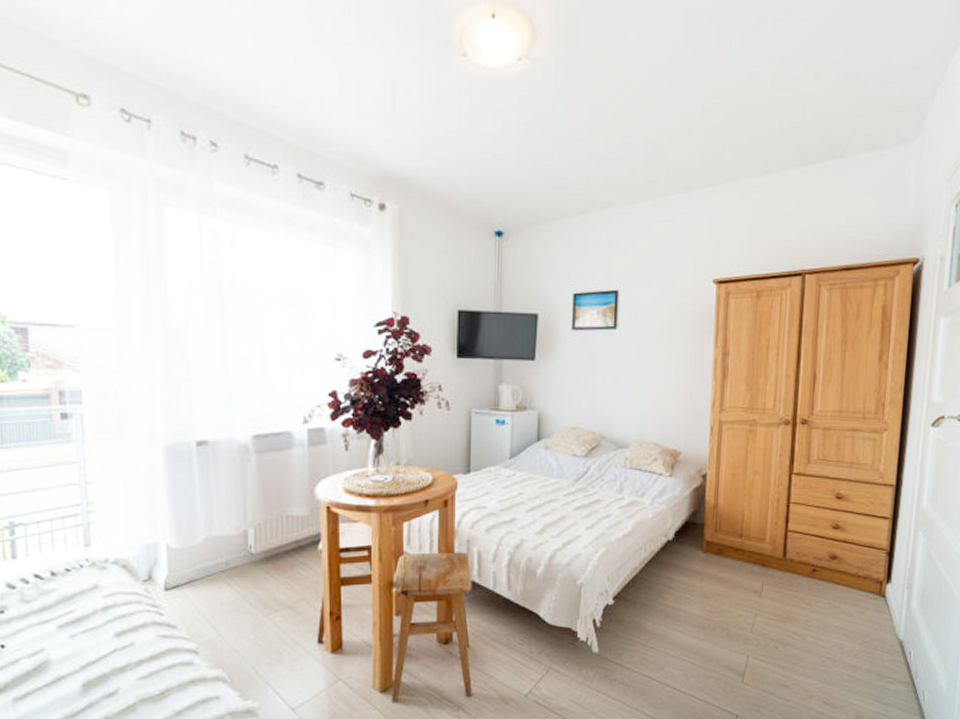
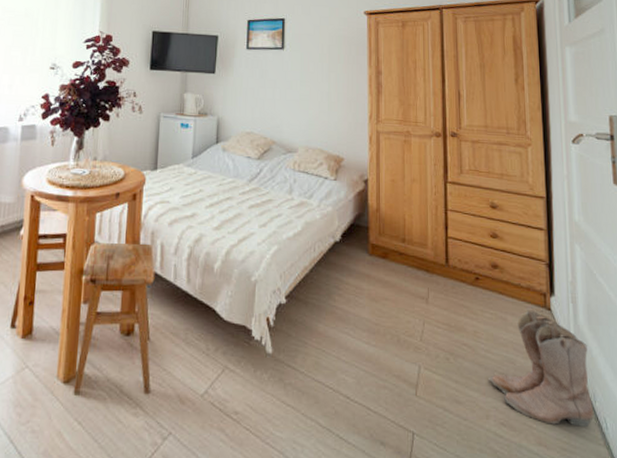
boots: none [815,595,916,700] -> present [489,307,593,427]

